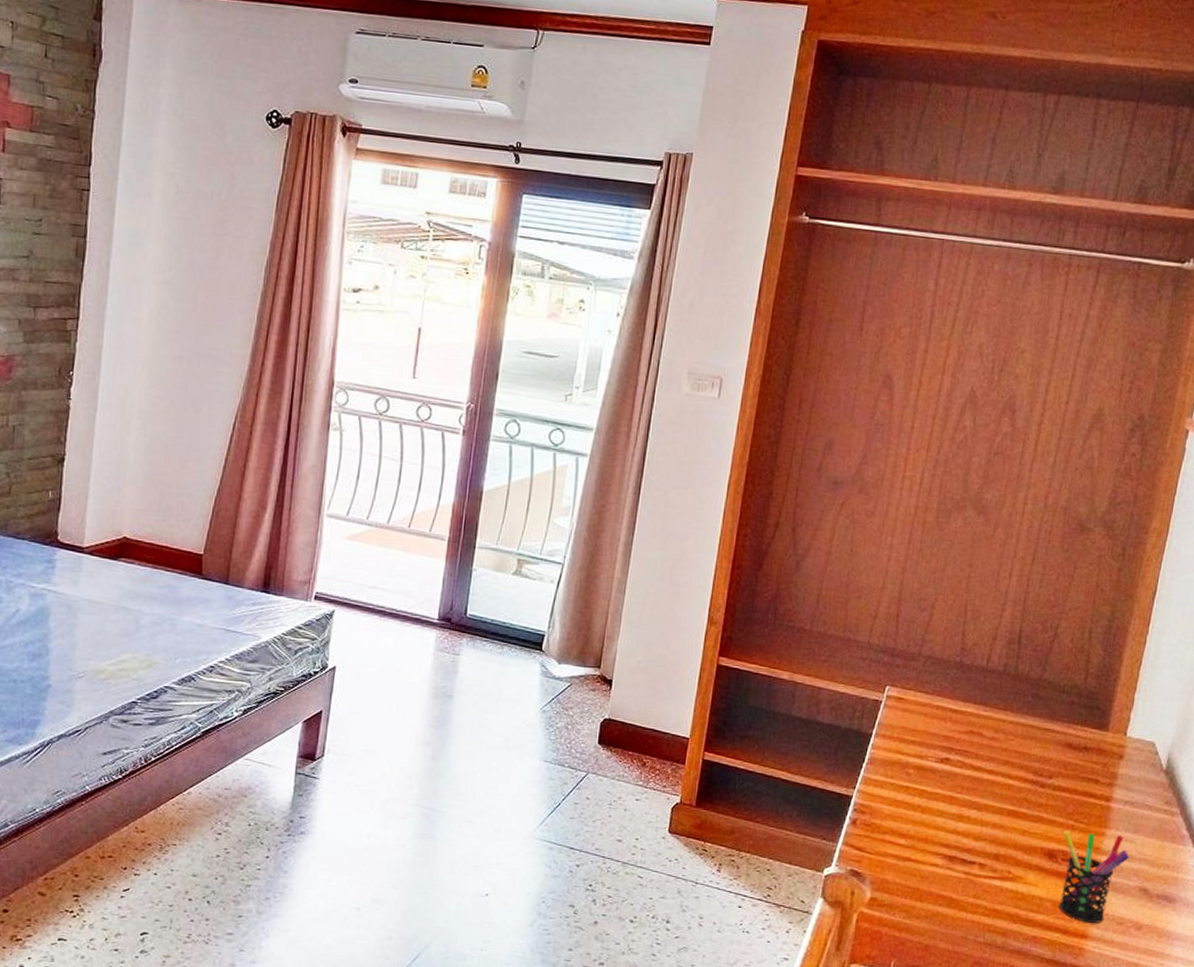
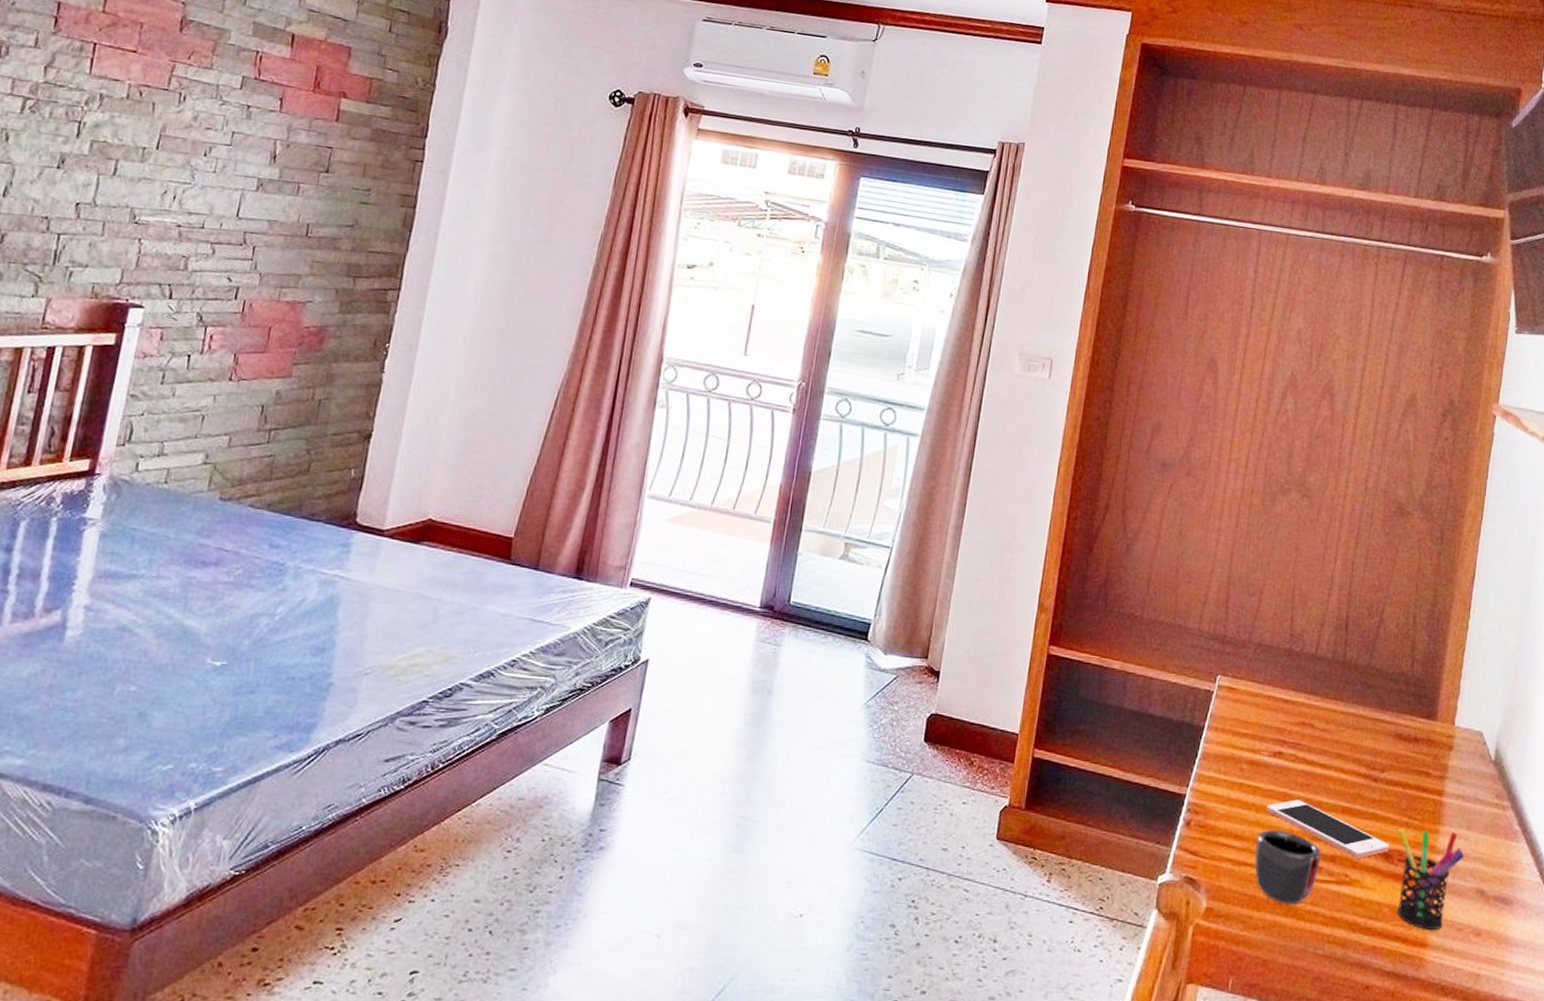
mug: none [918,829,986,897] -> present [1254,829,1321,905]
cell phone: none [932,802,1055,857] -> present [1266,799,1390,858]

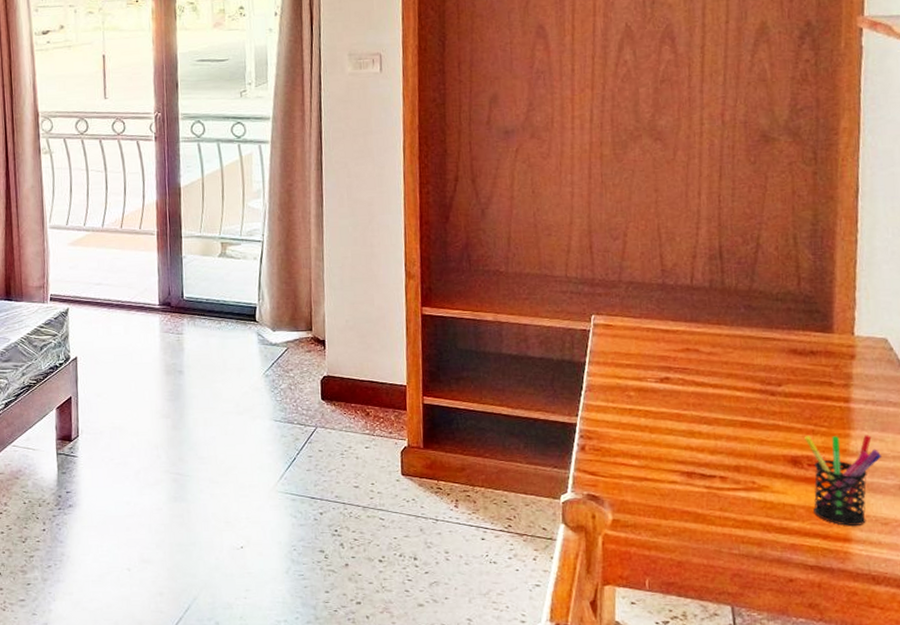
mug: present [1254,829,1321,905] -> none [654,447,725,512]
cell phone: present [1266,799,1390,858] -> none [660,418,798,466]

